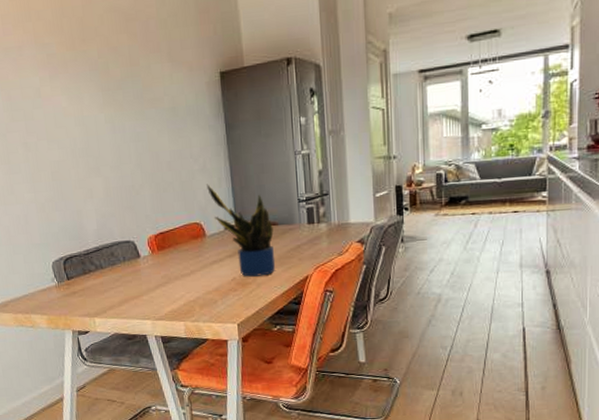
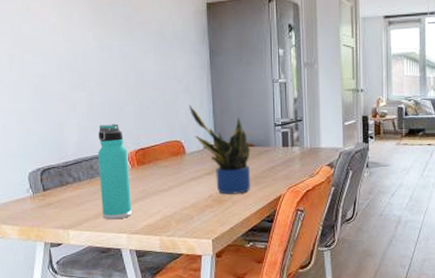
thermos bottle: none [116,208,155,307] -> present [98,123,132,220]

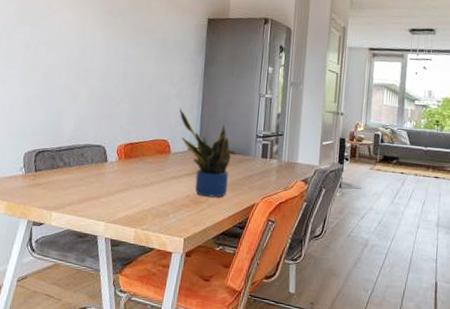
thermos bottle: present [98,123,132,220] -> none [85,117,118,207]

